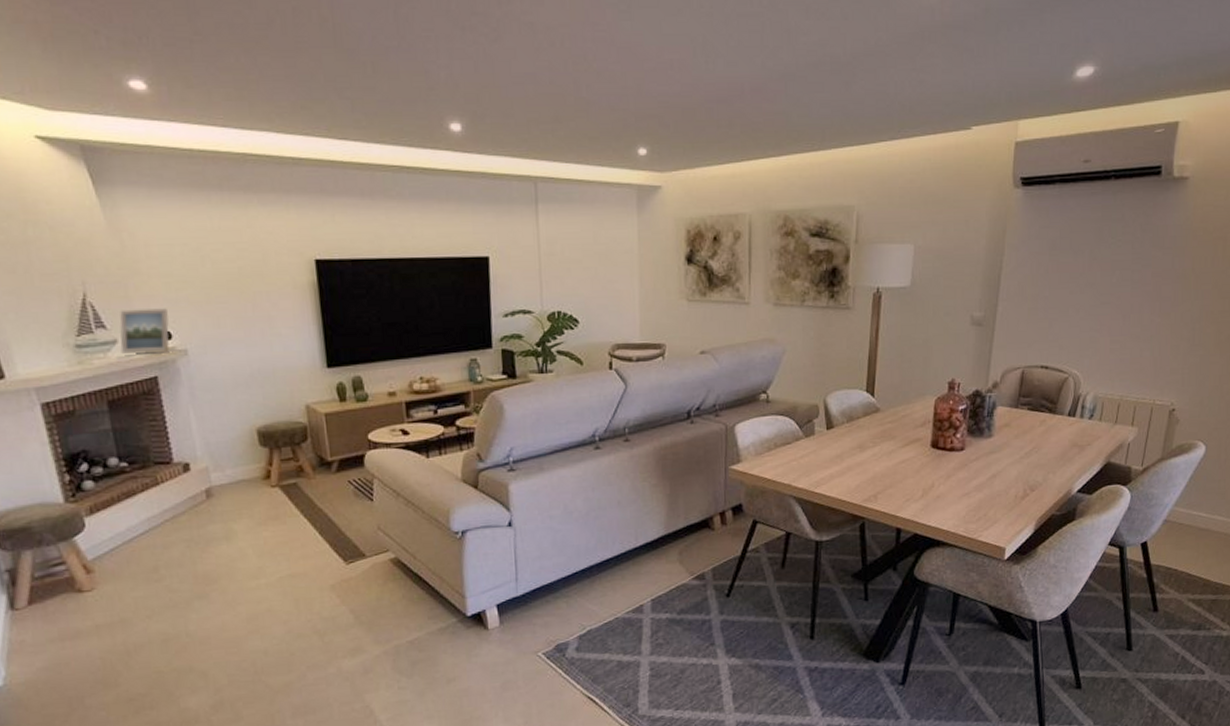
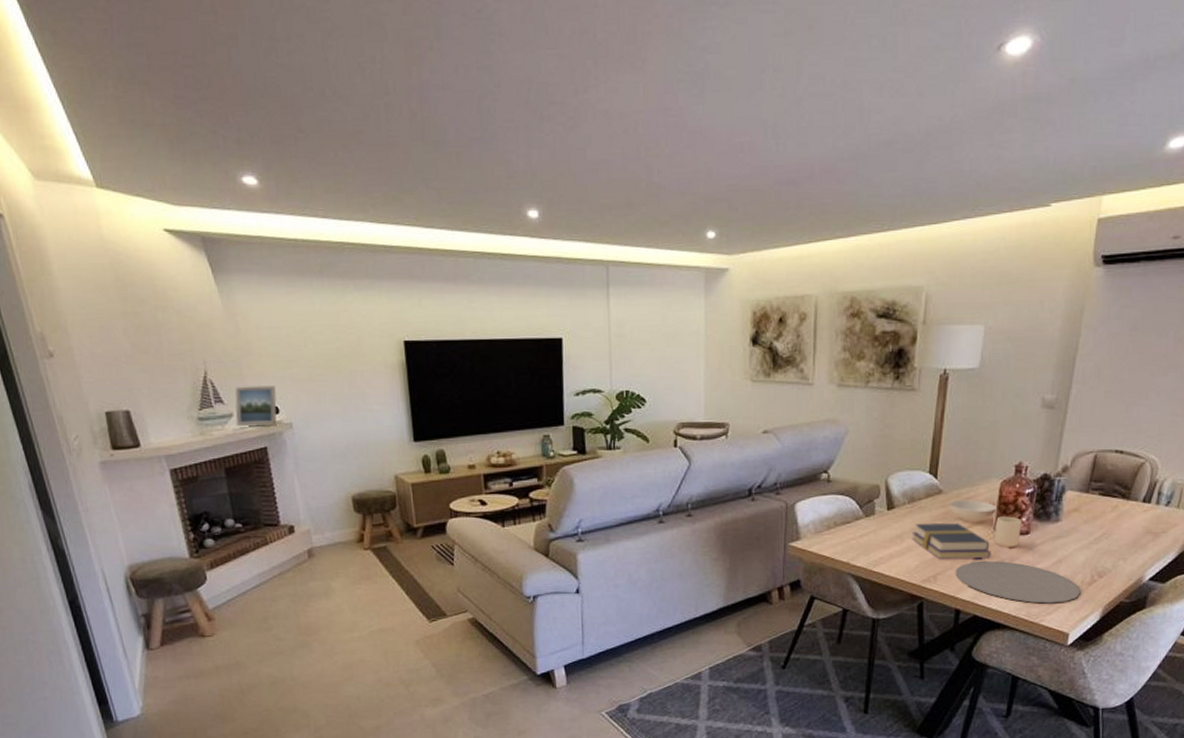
book: none [851,441,929,479] -> present [912,523,991,560]
bowl: none [887,417,932,440] -> present [949,499,997,523]
placemat: none [895,477,1014,520] -> present [955,560,1080,604]
cup: none [931,433,957,464] -> present [994,516,1023,547]

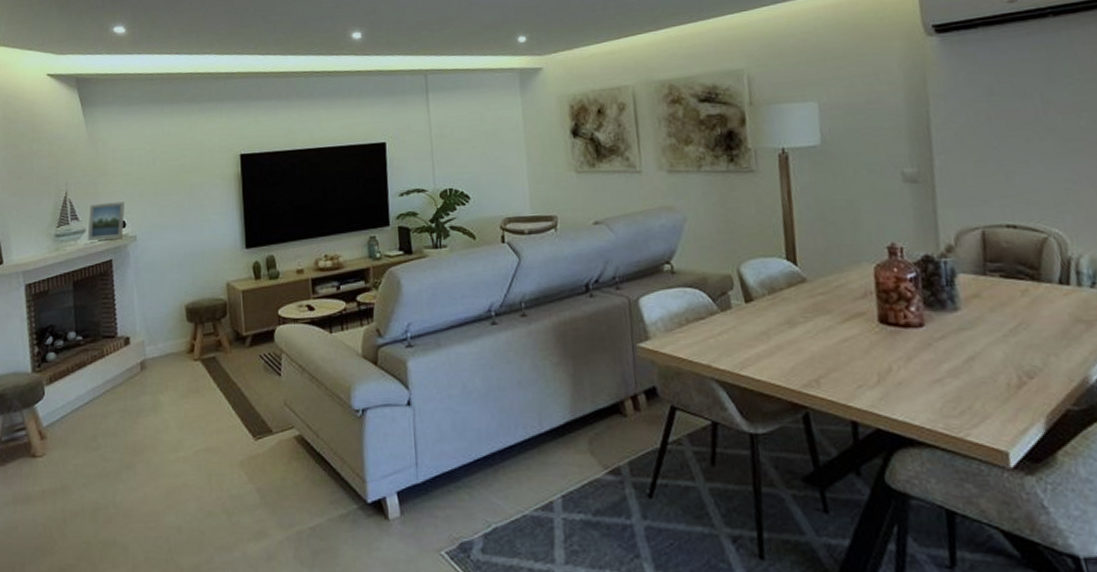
book: present [912,523,991,560] -> none [779,315,882,360]
bowl: present [949,499,997,523] -> none [817,288,876,315]
placemat: present [955,560,1080,604] -> none [840,359,1010,413]
cup: present [994,516,1023,547] -> none [878,305,914,343]

